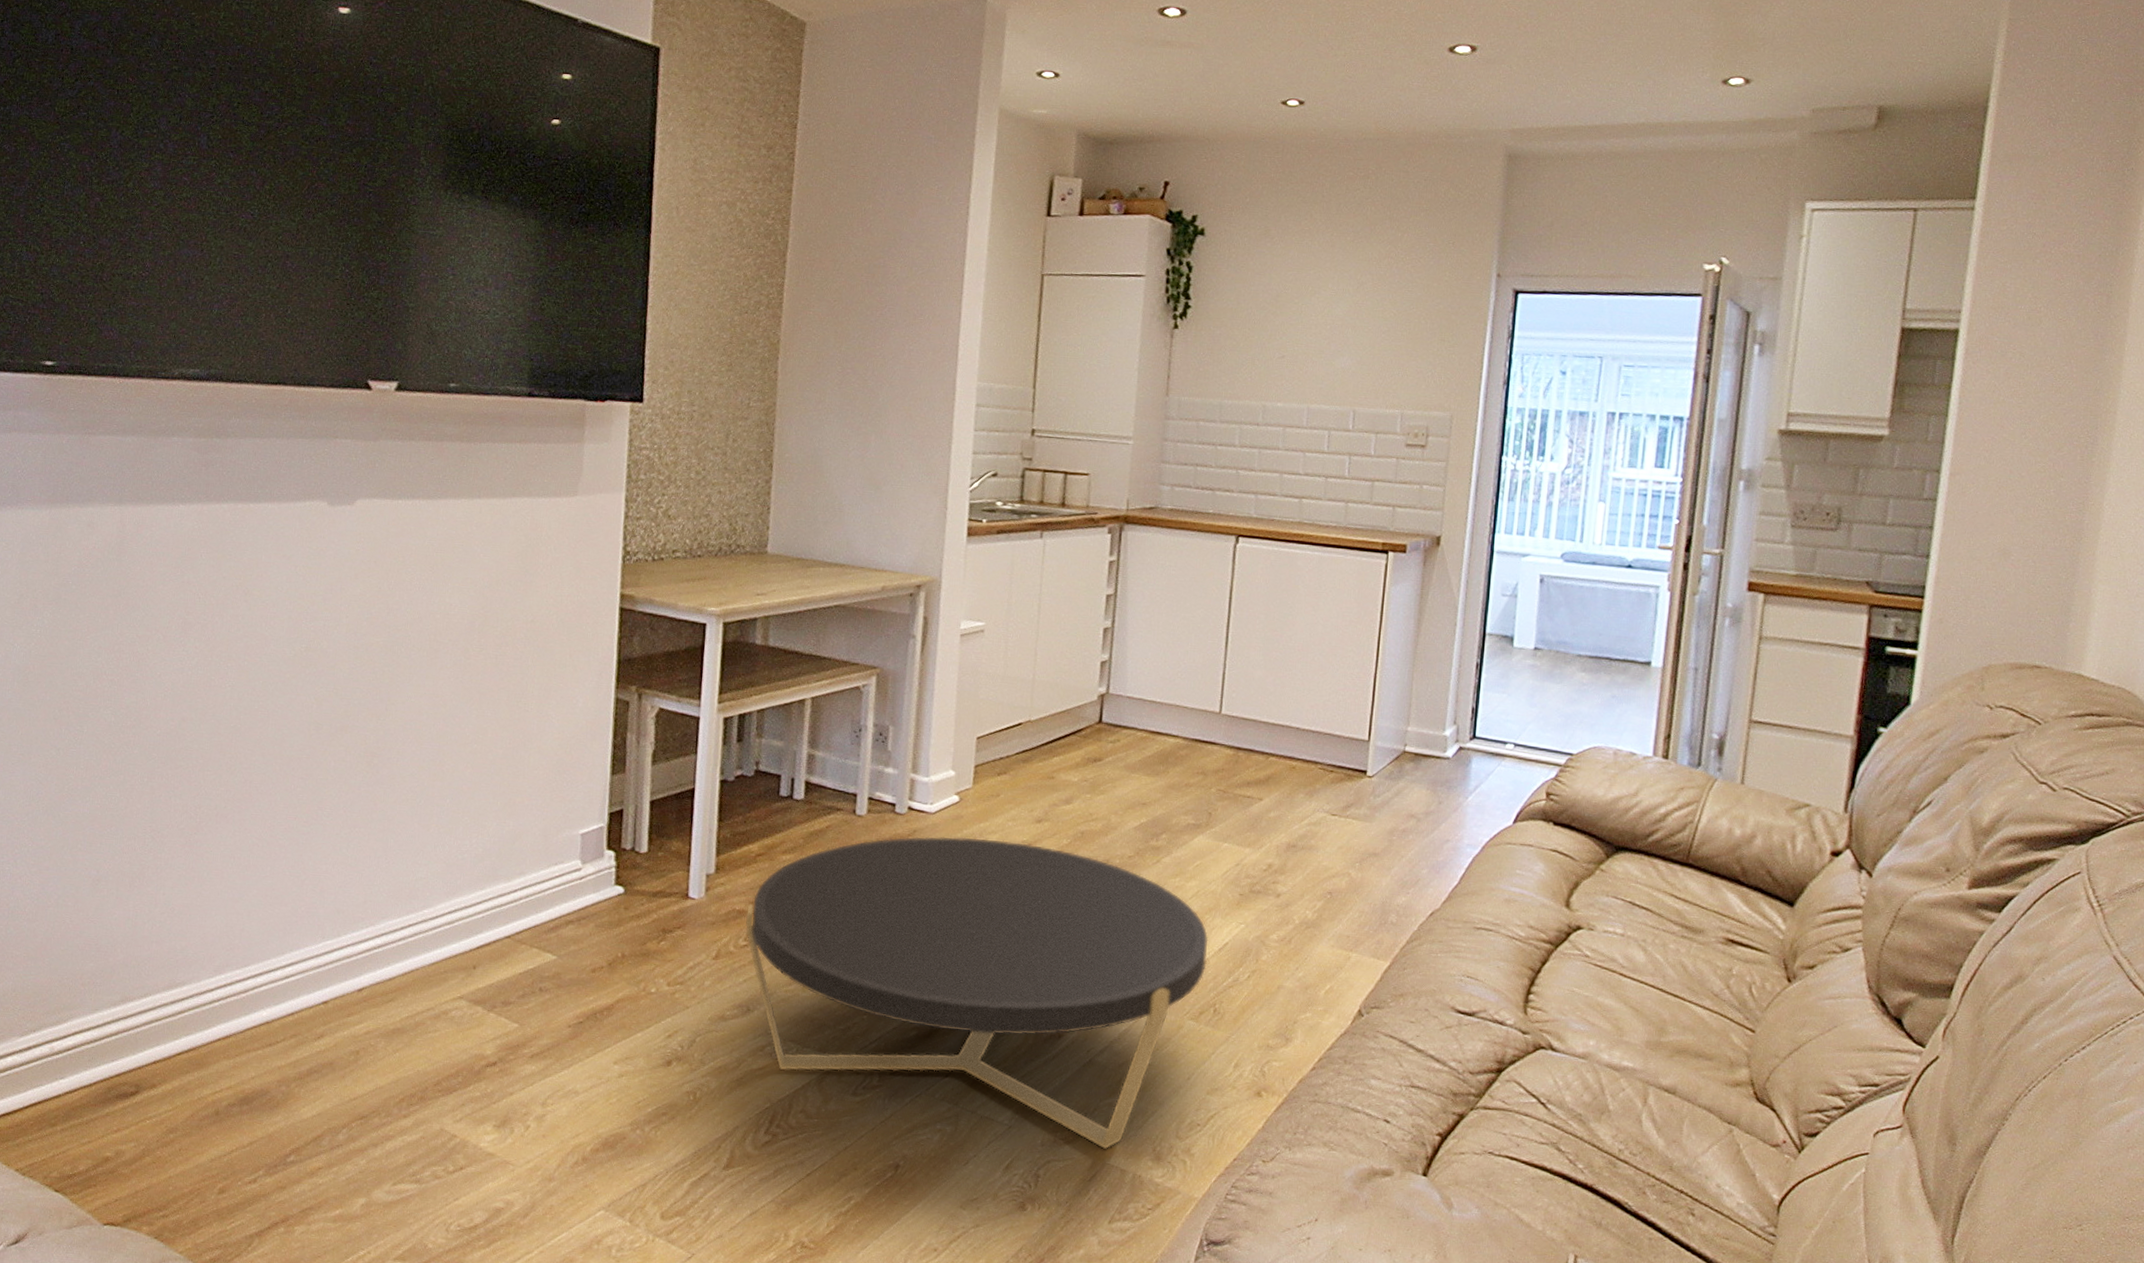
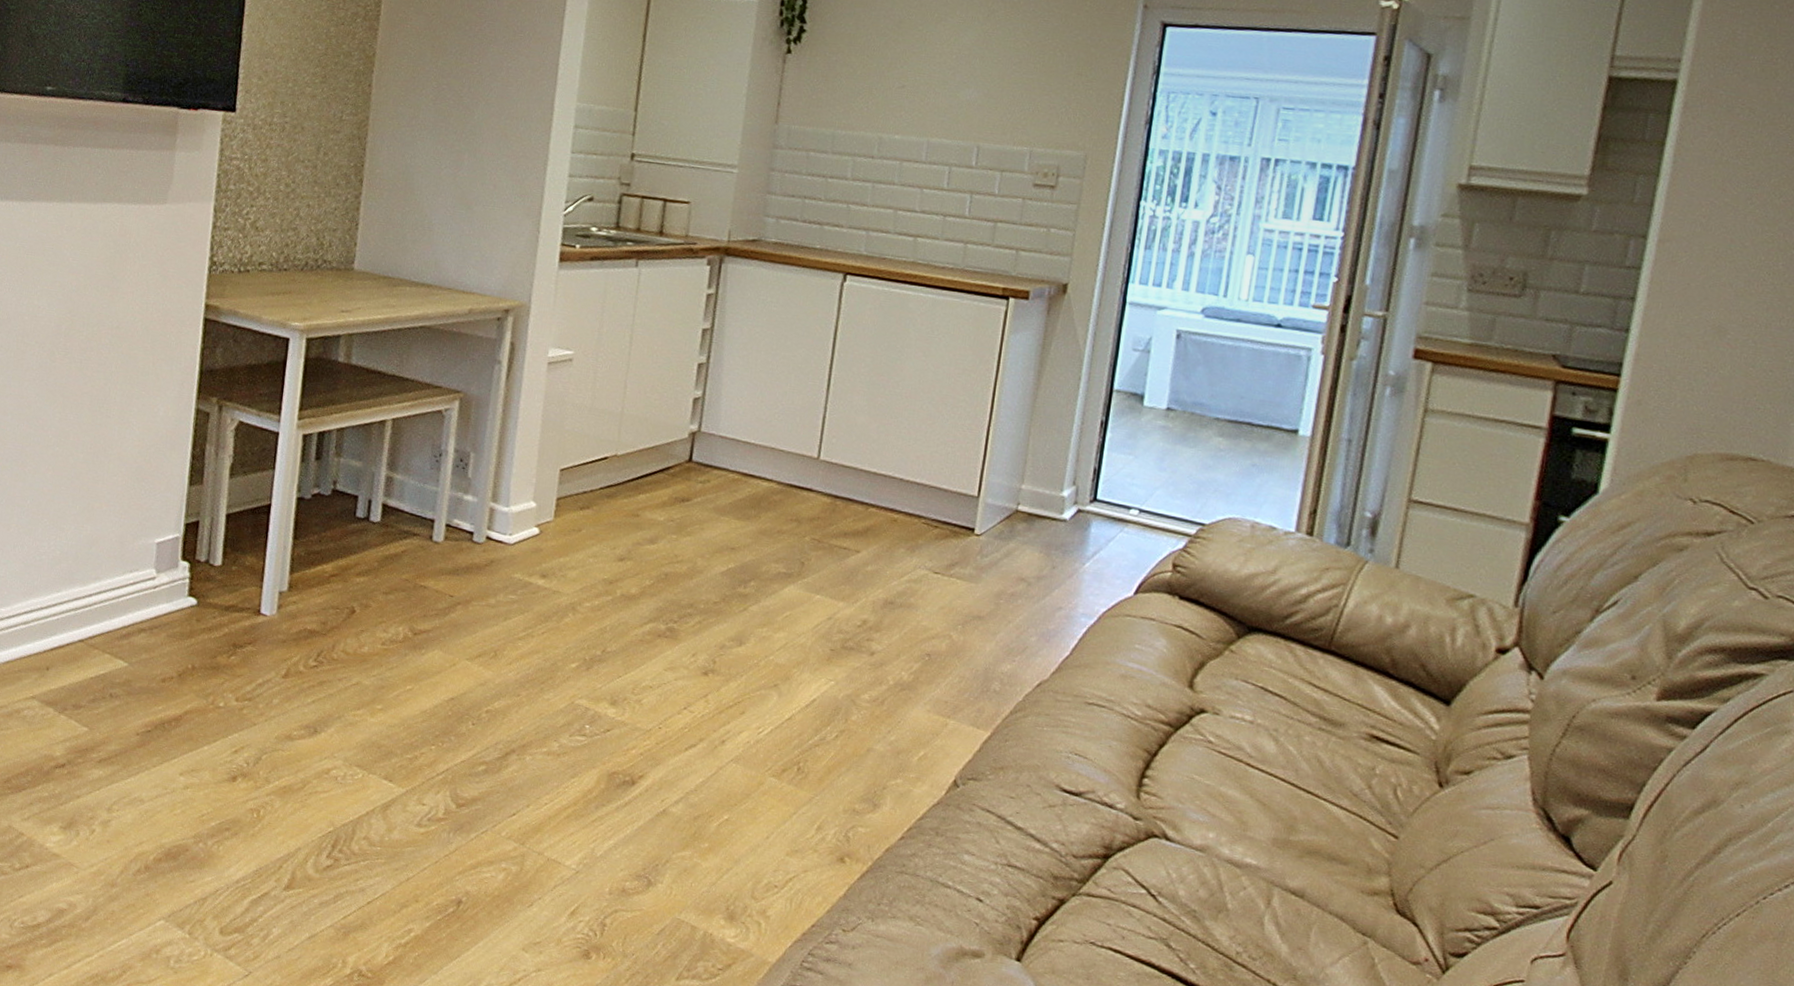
coffee table: present [745,836,1209,1149] -> none [315,567,795,904]

